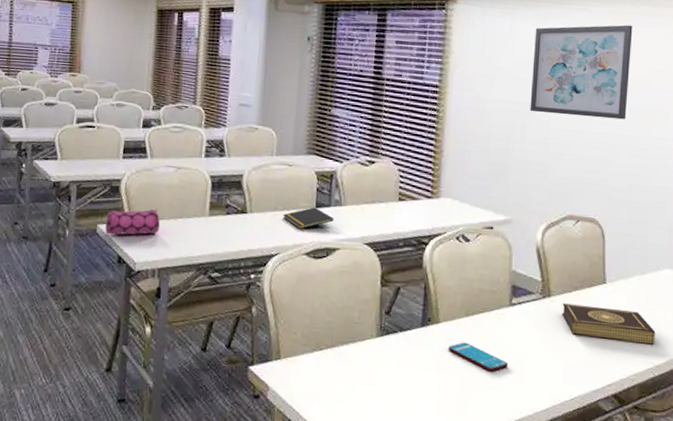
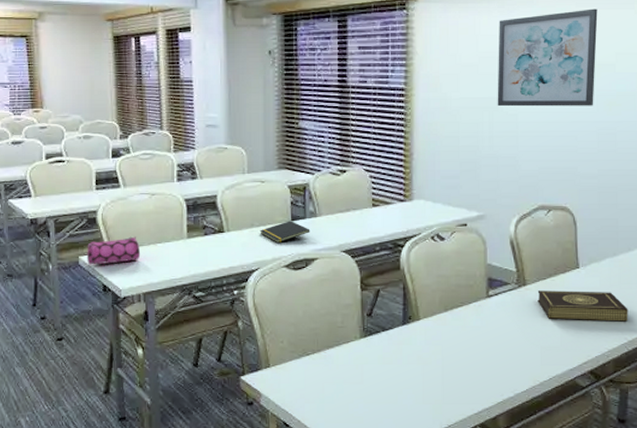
smartphone: present [449,342,509,372] -> none [430,336,488,360]

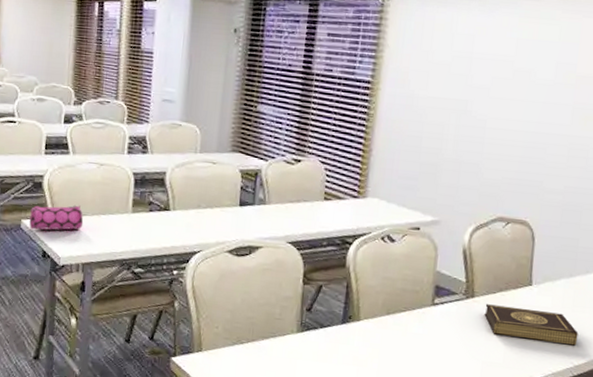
notepad: present [260,221,310,242] -> none [206,205,258,227]
wall art: present [497,8,598,107] -> none [466,16,585,119]

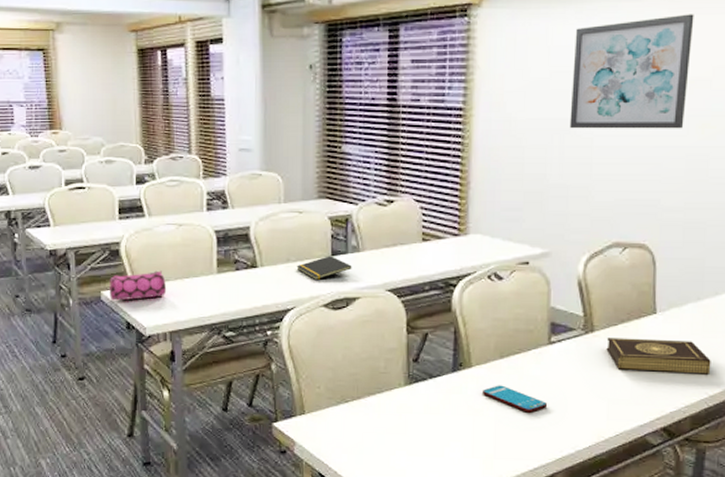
notepad: none [206,205,258,227] -> present [296,256,352,279]
smartphone: none [368,339,427,368] -> present [483,385,548,413]
wall art: none [466,16,585,119] -> present [569,14,694,129]

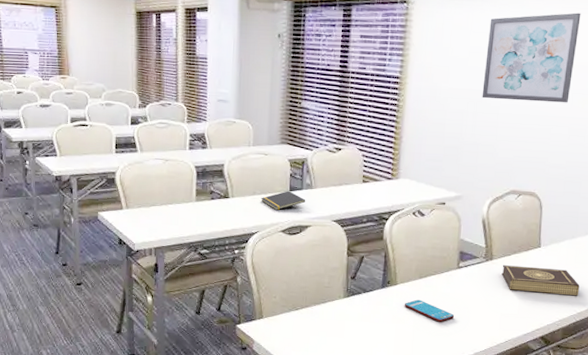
pencil case: present [110,270,167,301] -> none [105,197,154,221]

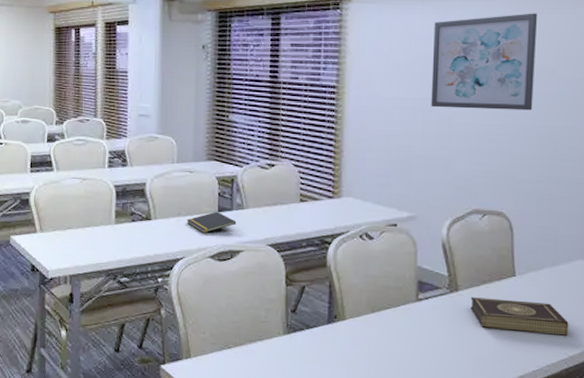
smartphone: present [405,299,455,322] -> none [356,337,417,366]

